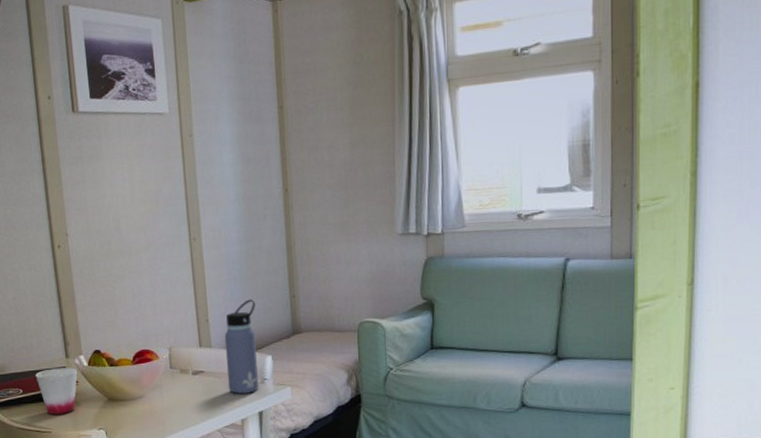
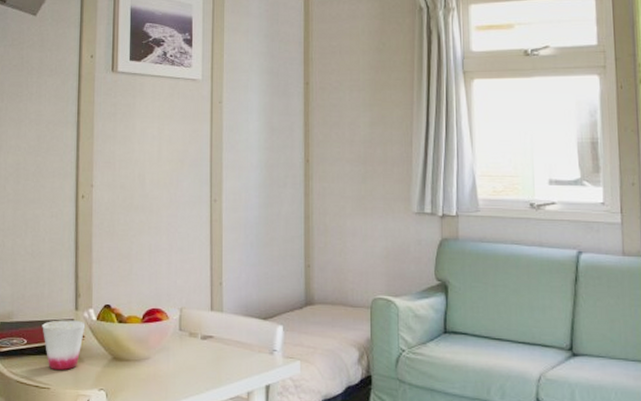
water bottle: present [224,299,259,394] -> none [236,265,270,364]

